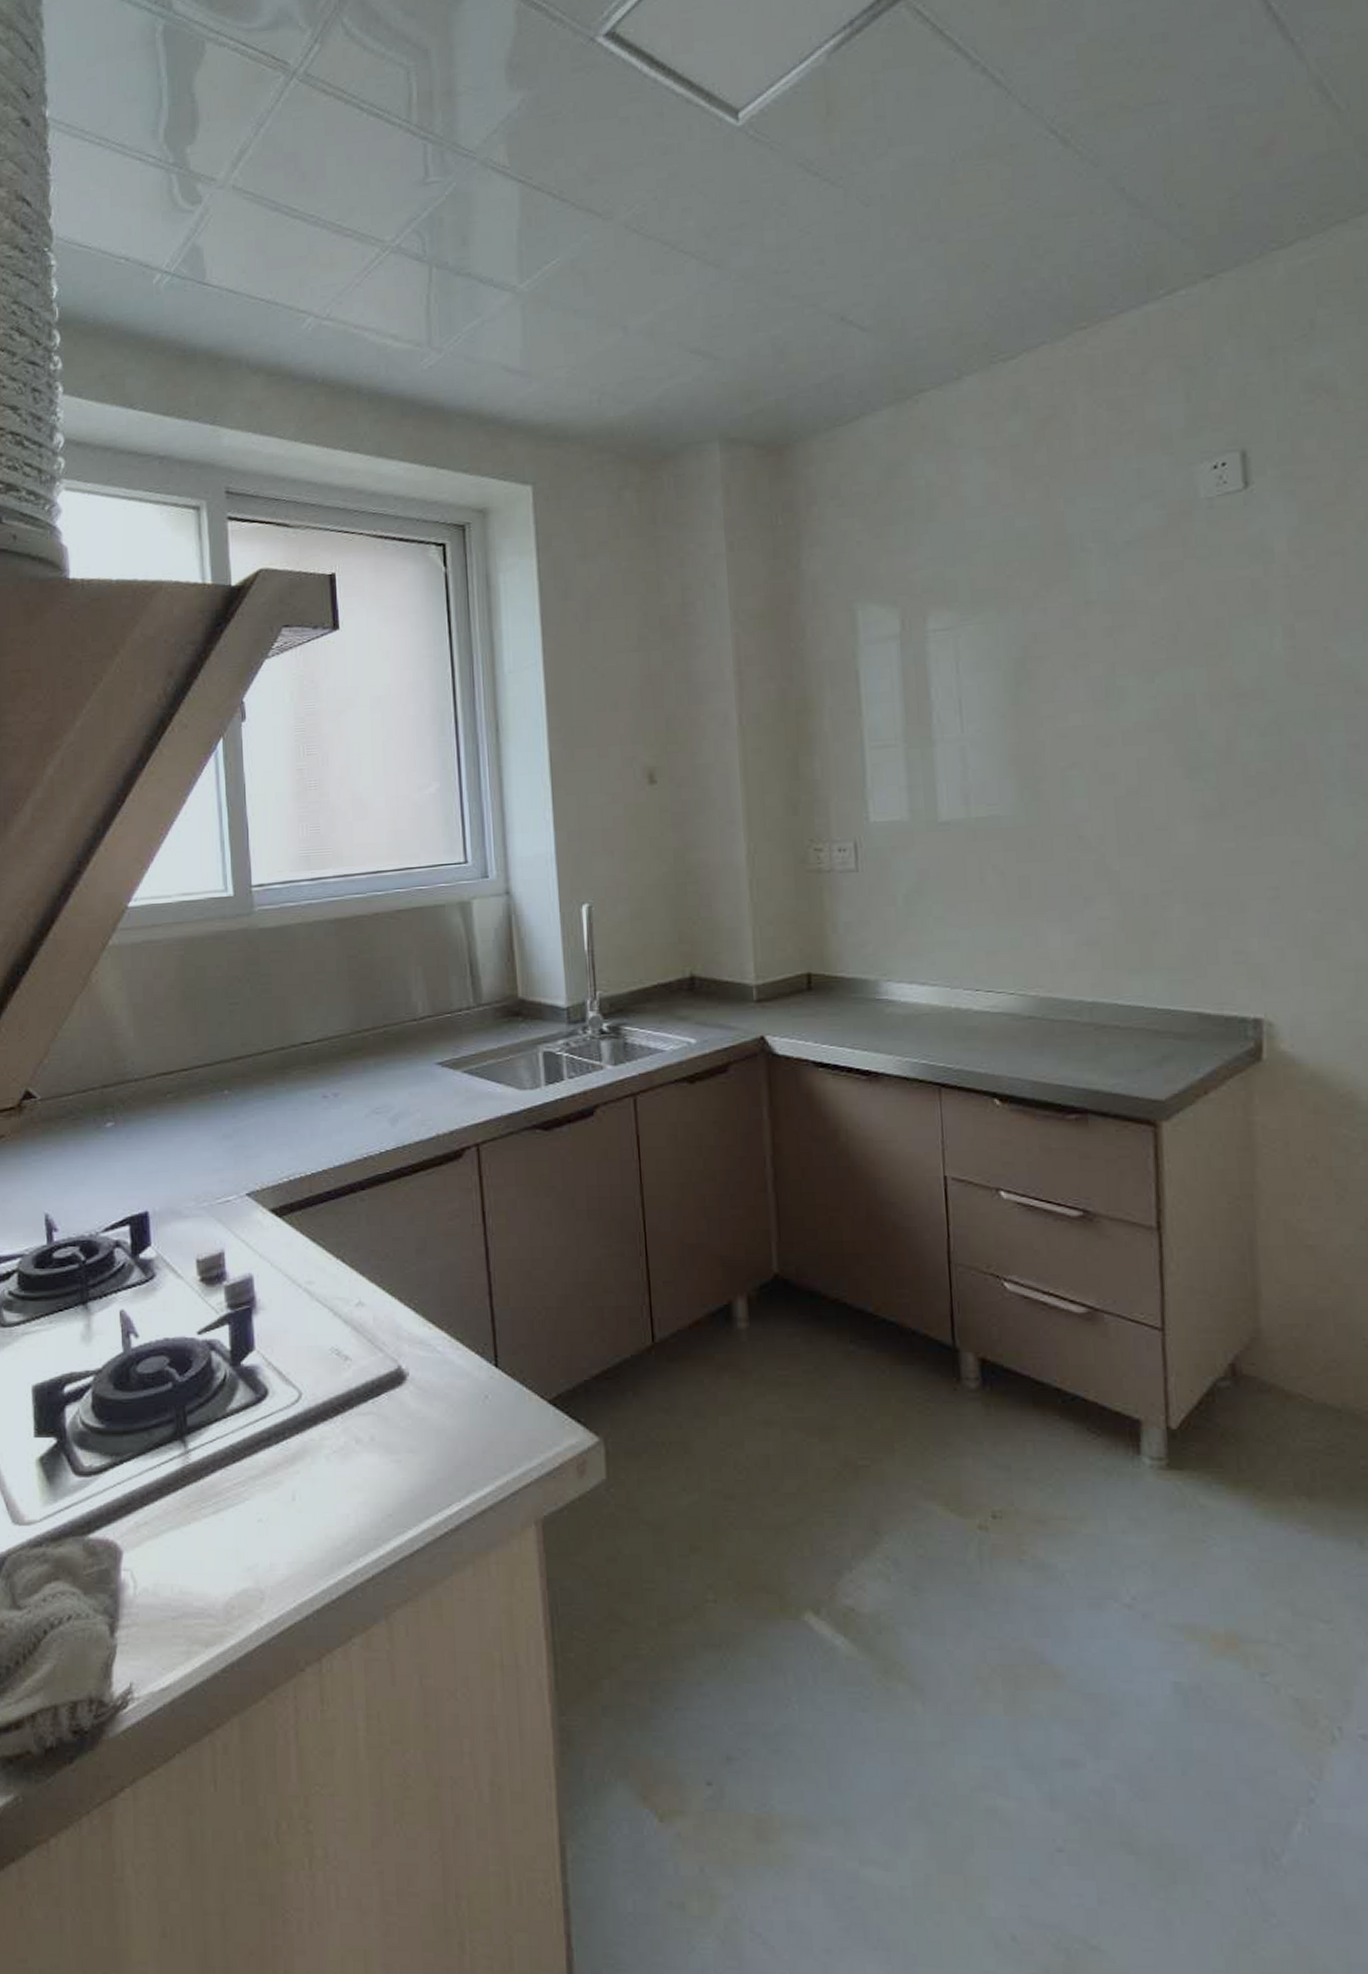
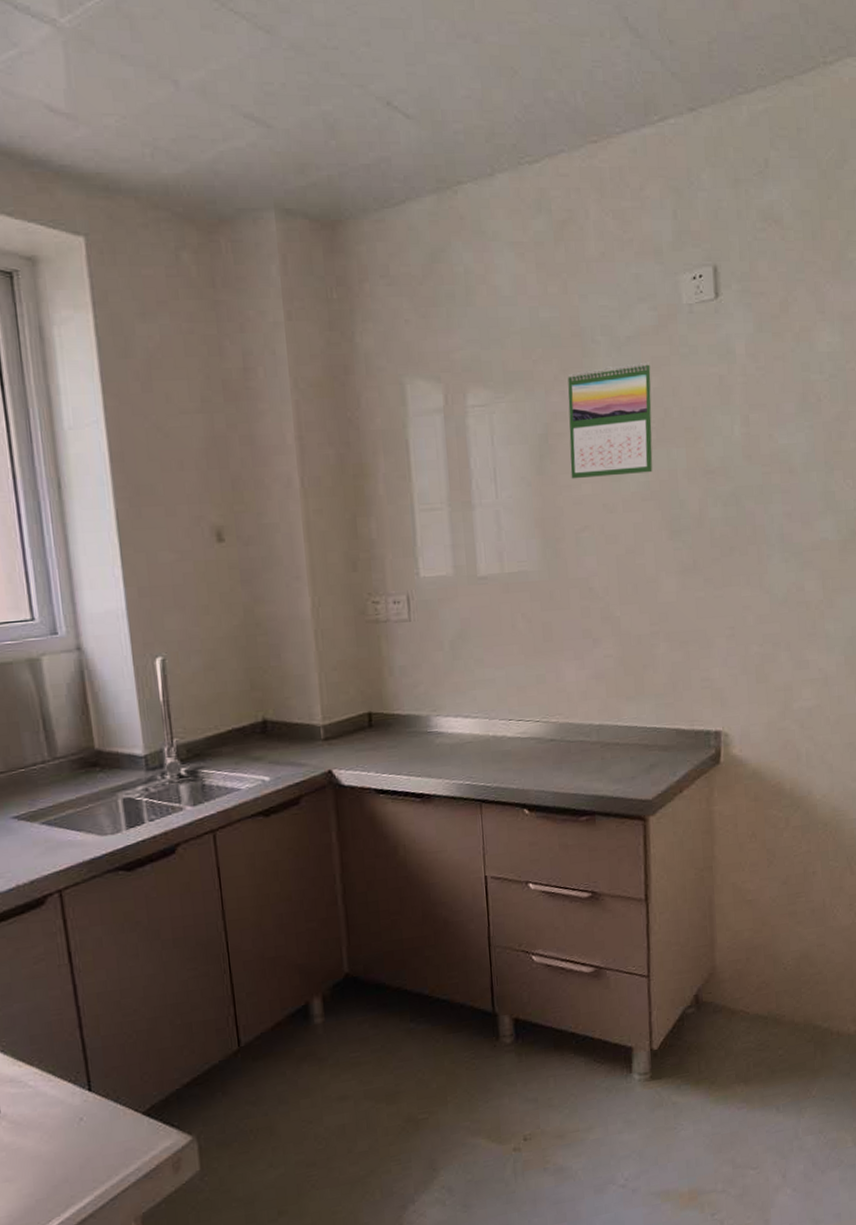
calendar: none [1050,568,1163,709] -> present [567,361,654,479]

